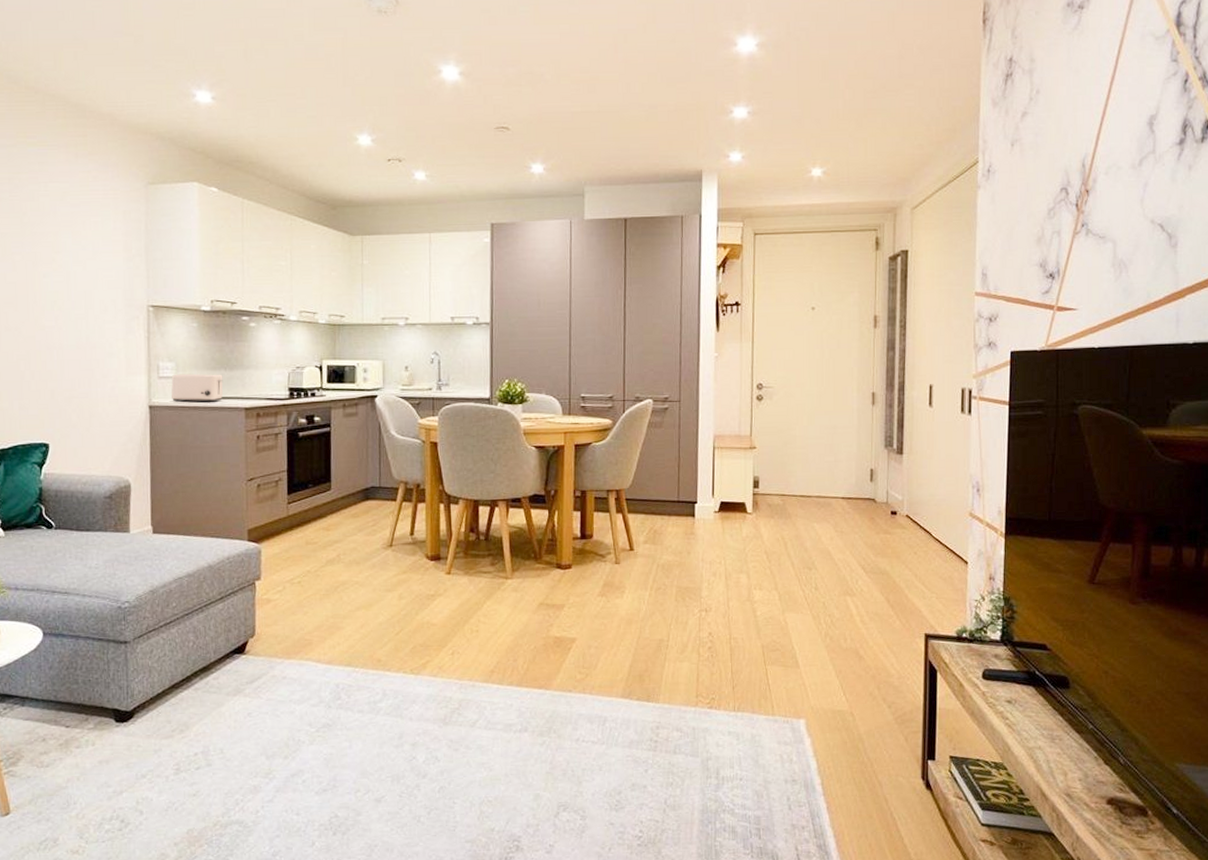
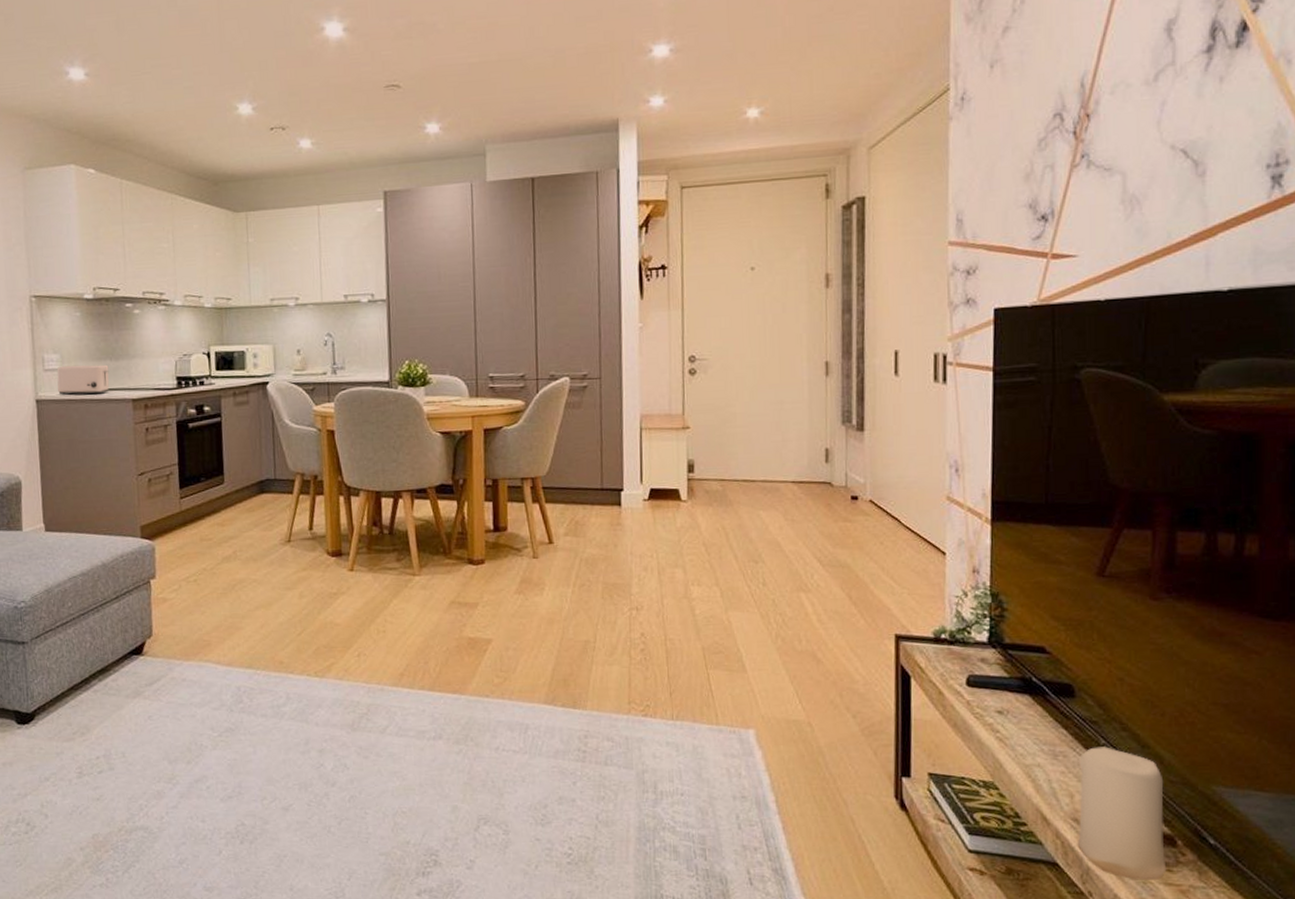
candle: none [1069,731,1139,847] -> present [1077,747,1167,881]

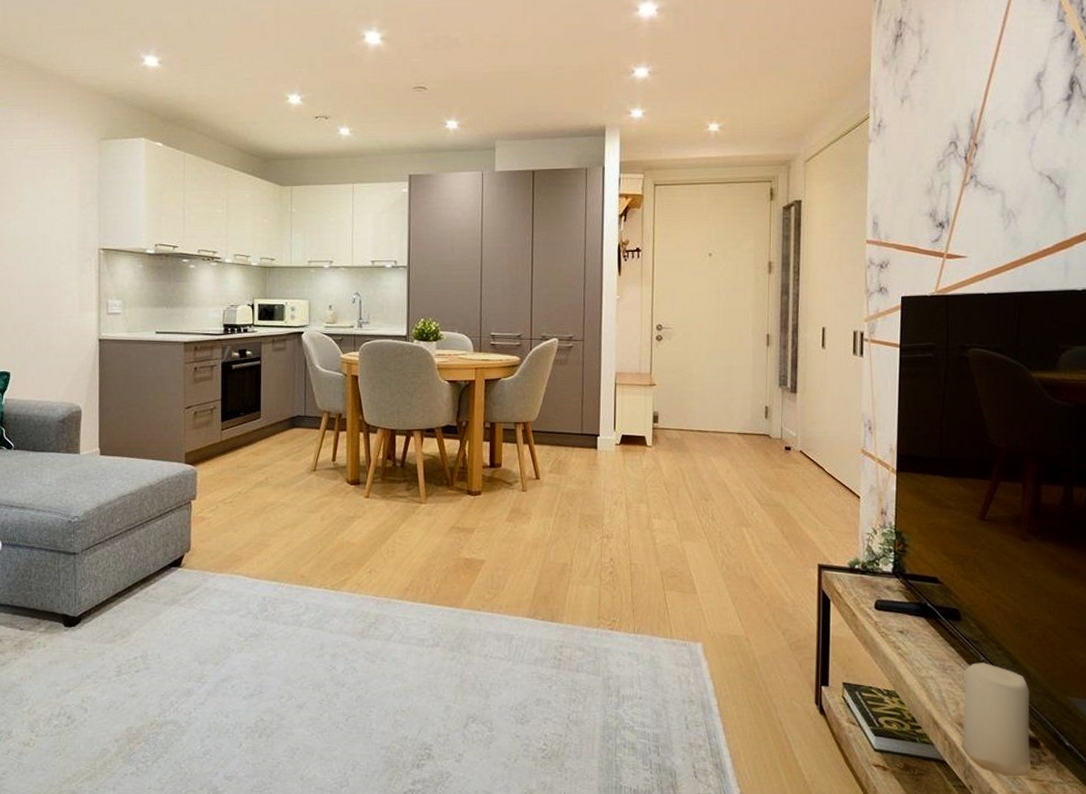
toaster: present [56,364,110,395] -> none [119,310,165,337]

